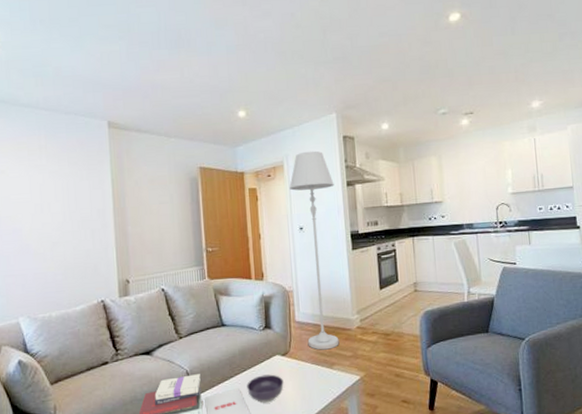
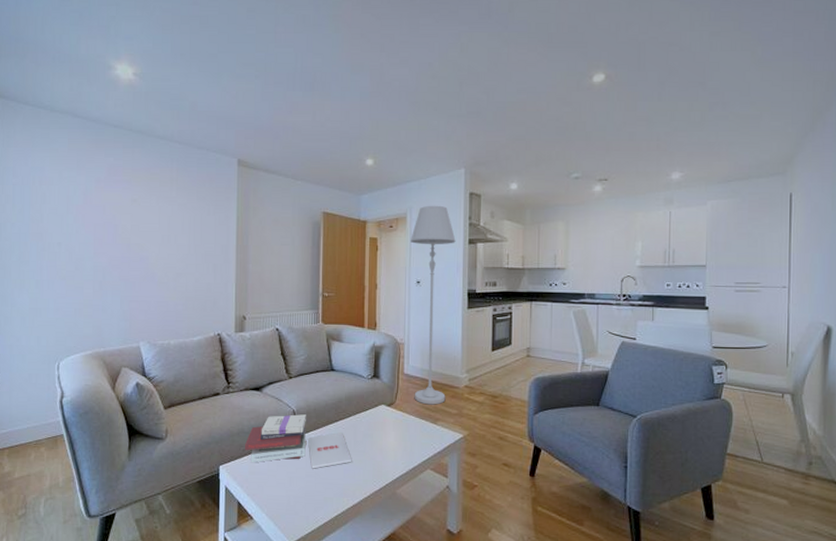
bowl: present [247,374,284,403] -> none [350,422,387,449]

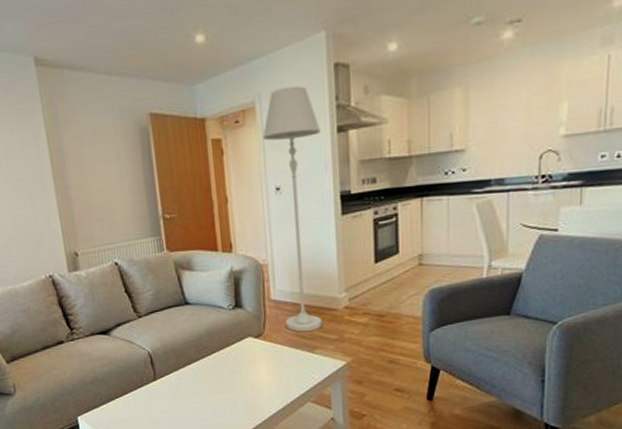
books: present [245,414,307,463] -> none [101,355,169,411]
magazine: present [308,432,352,469] -> none [169,371,222,412]

